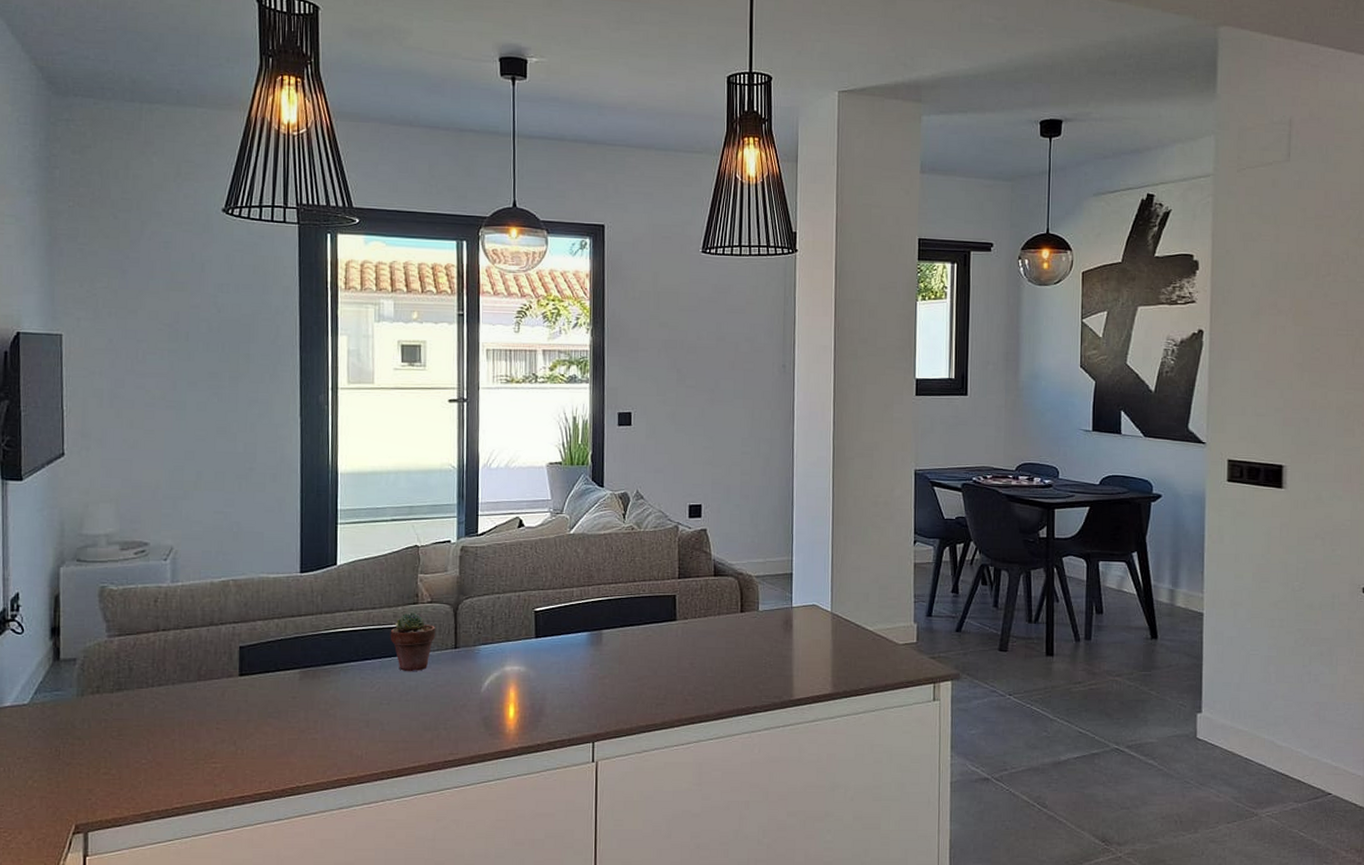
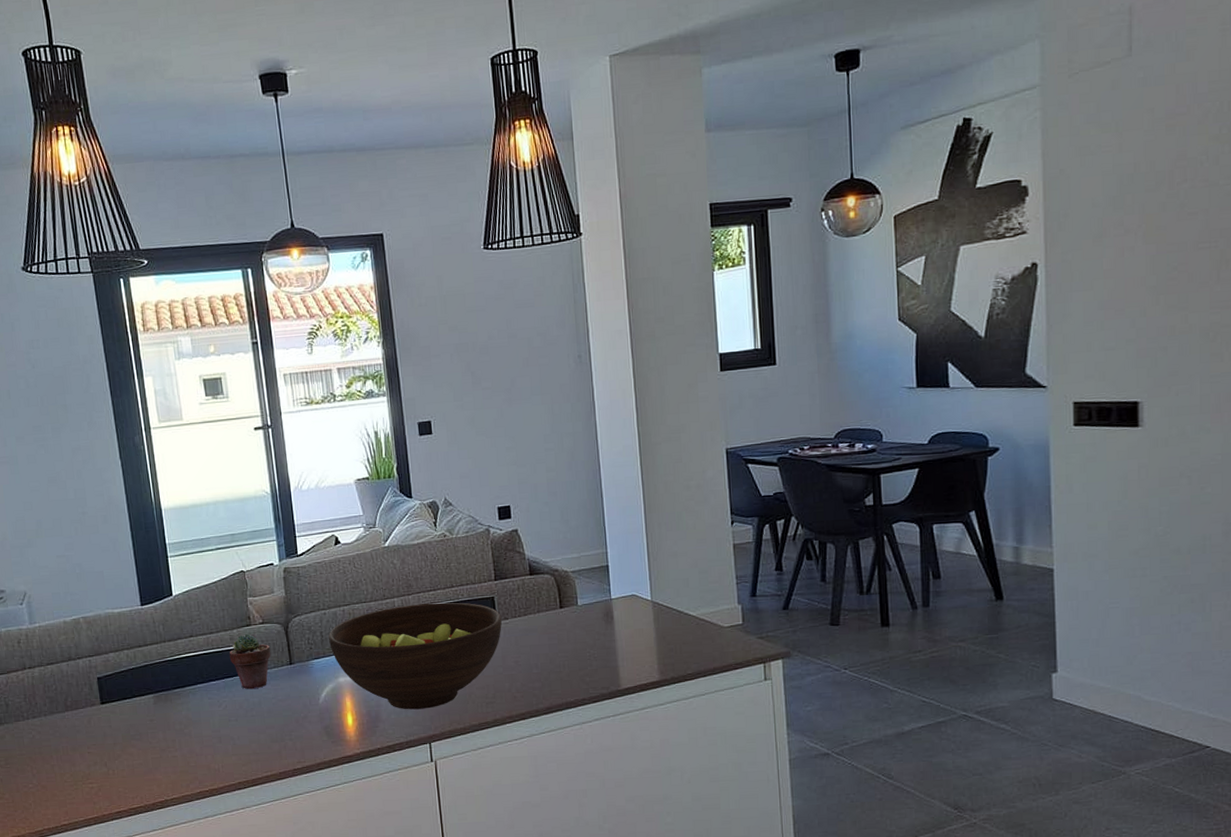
fruit bowl: none [500,596,681,706] -> present [329,602,502,710]

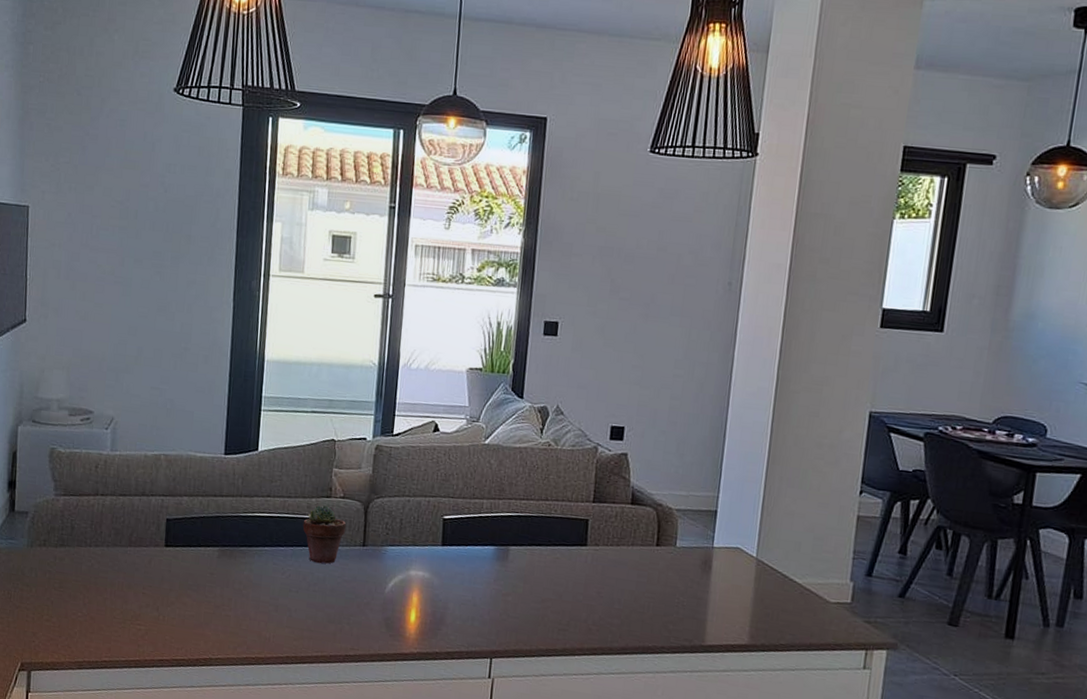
fruit bowl: present [329,602,502,710] -> none [407,508,592,623]

